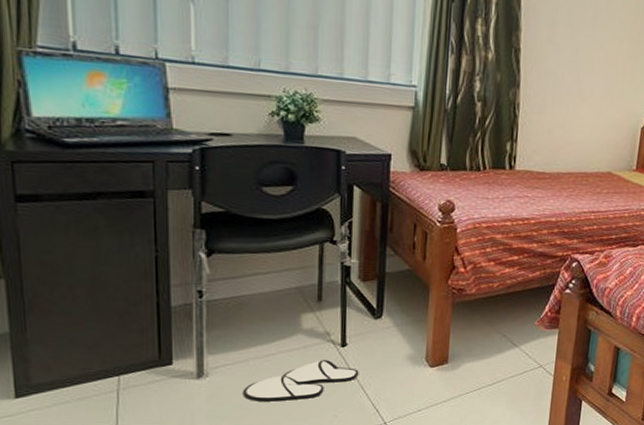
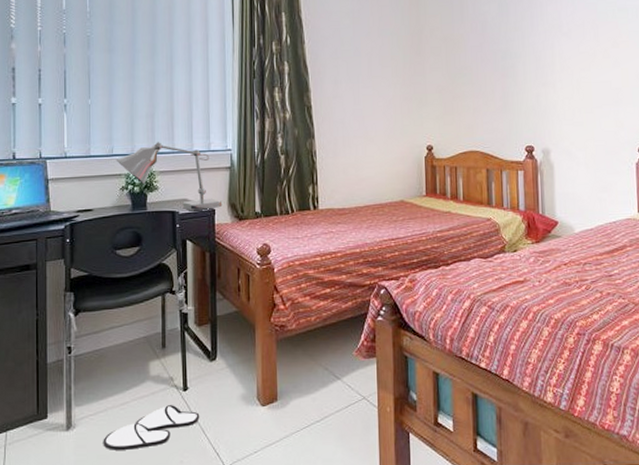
desk lamp: none [264,62,401,154] -> present [116,142,223,211]

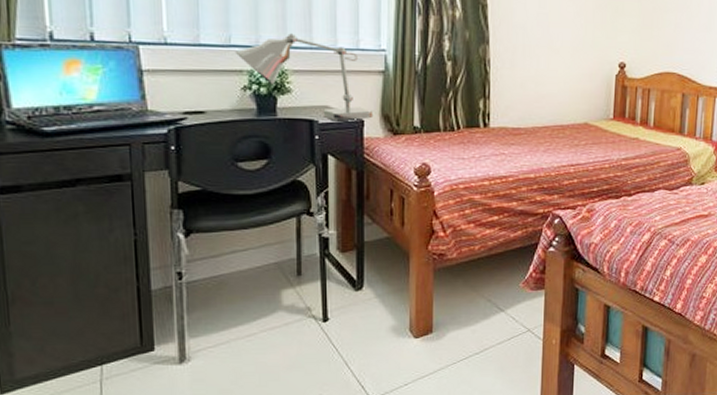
slippers: present [103,405,200,450] -> none [225,337,342,384]

